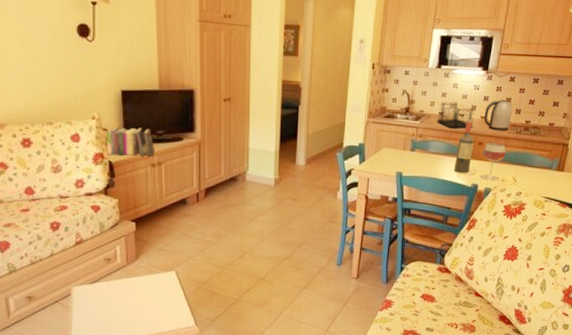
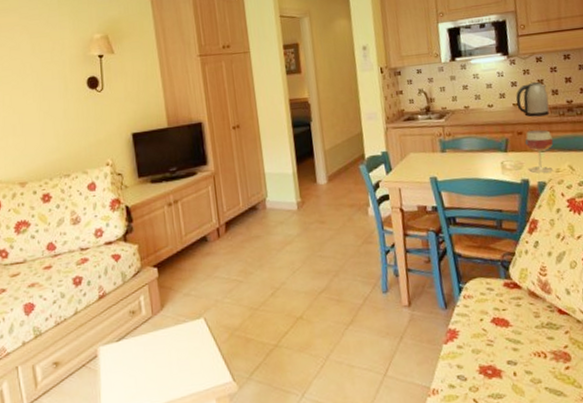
books: present [106,127,155,156] -> none [121,167,170,200]
dish rack: present [437,102,475,129] -> none [462,93,507,122]
wine bottle: present [454,121,474,174] -> none [492,110,515,170]

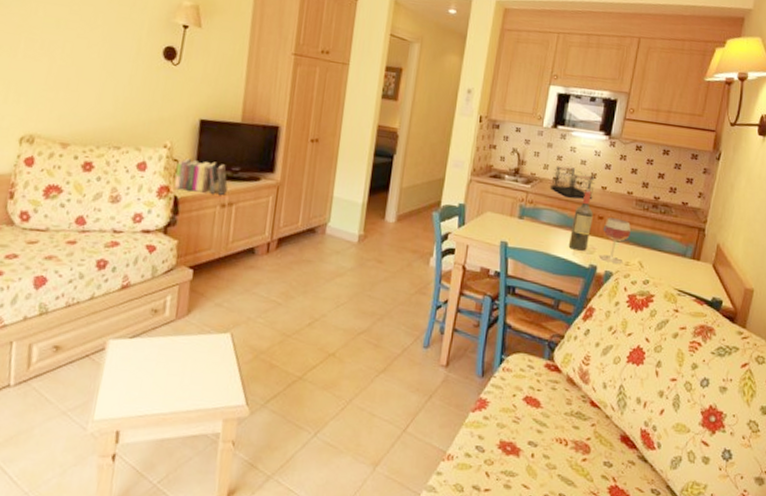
books: none [121,167,170,200] -> present [174,158,228,195]
dish rack: none [462,93,507,122] -> present [551,165,595,199]
wine bottle: none [492,110,515,170] -> present [568,190,593,252]
kettle: present [515,81,550,117] -> none [605,169,639,206]

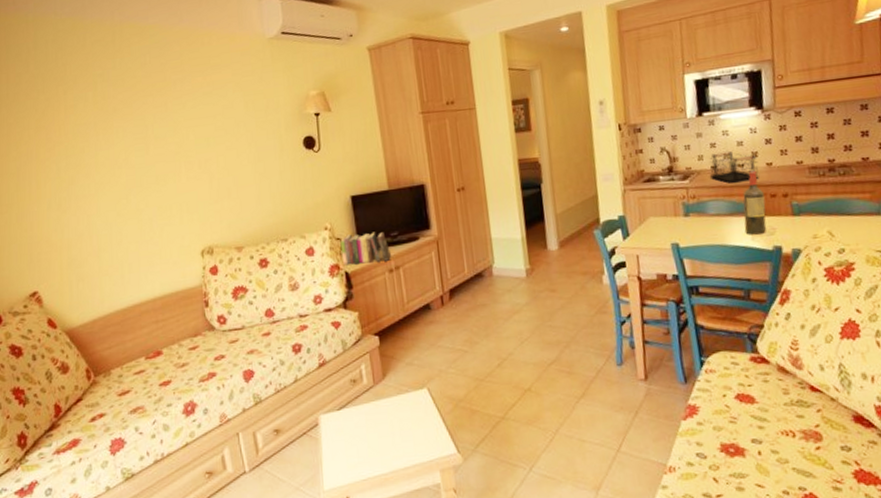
wineglass: present [600,217,631,265] -> none [778,191,811,240]

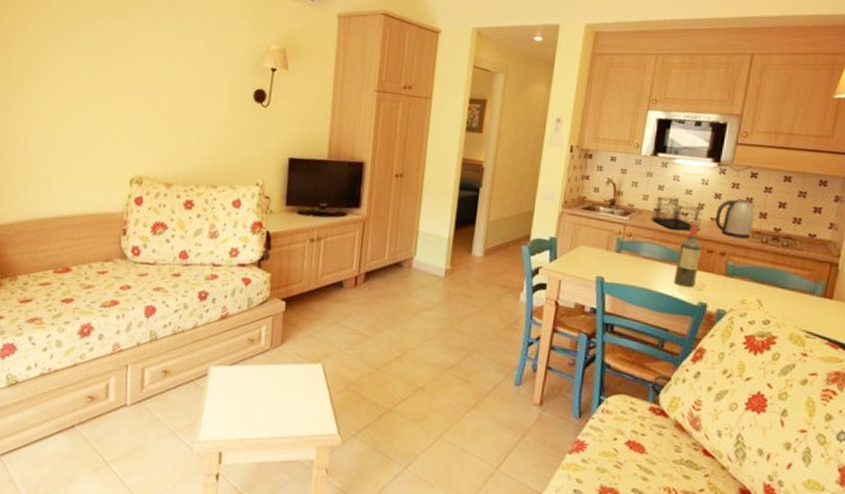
books: present [340,232,391,266] -> none [267,195,316,230]
kettle: none [770,138,808,178] -> present [715,198,755,239]

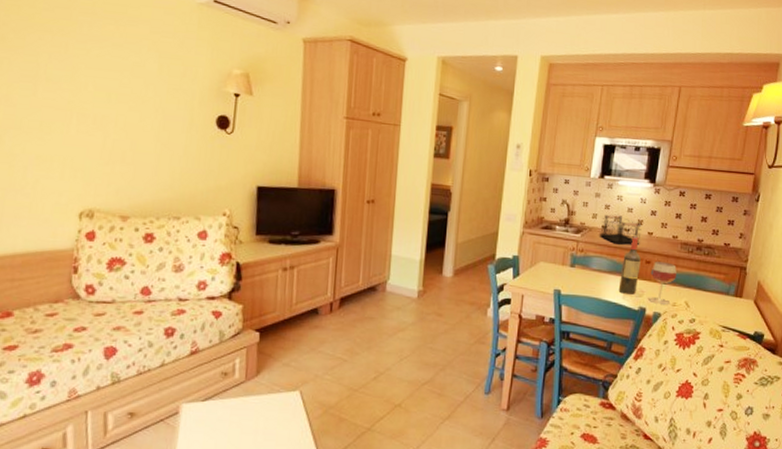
wineglass: none [710,251,746,303] -> present [648,261,677,306]
kettle: present [715,198,755,239] -> none [651,214,683,250]

